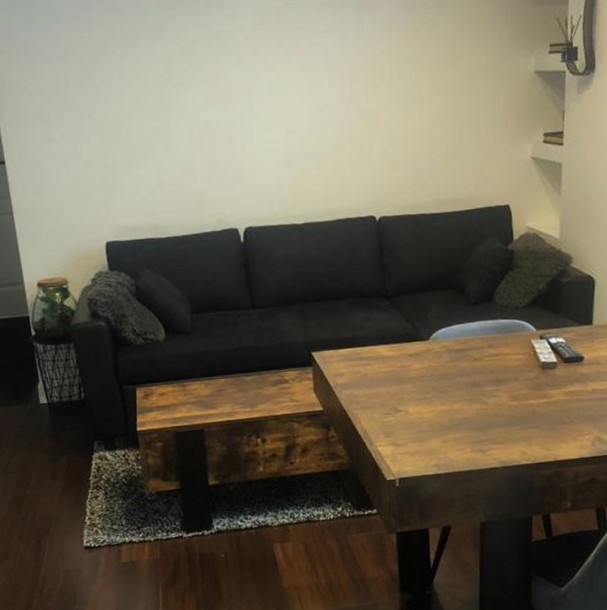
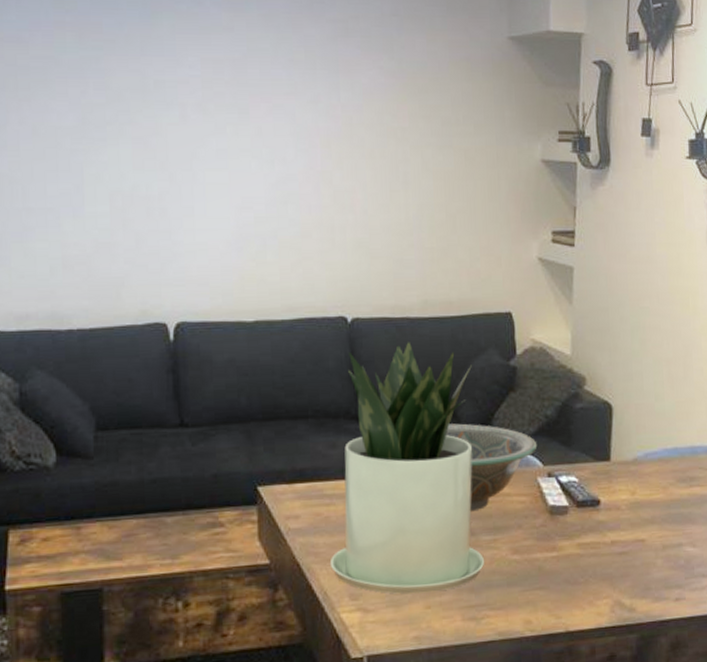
planter: none [368,234,489,433] -> present [329,342,485,594]
decorative bowl: none [456,298,531,368] -> present [445,423,538,512]

